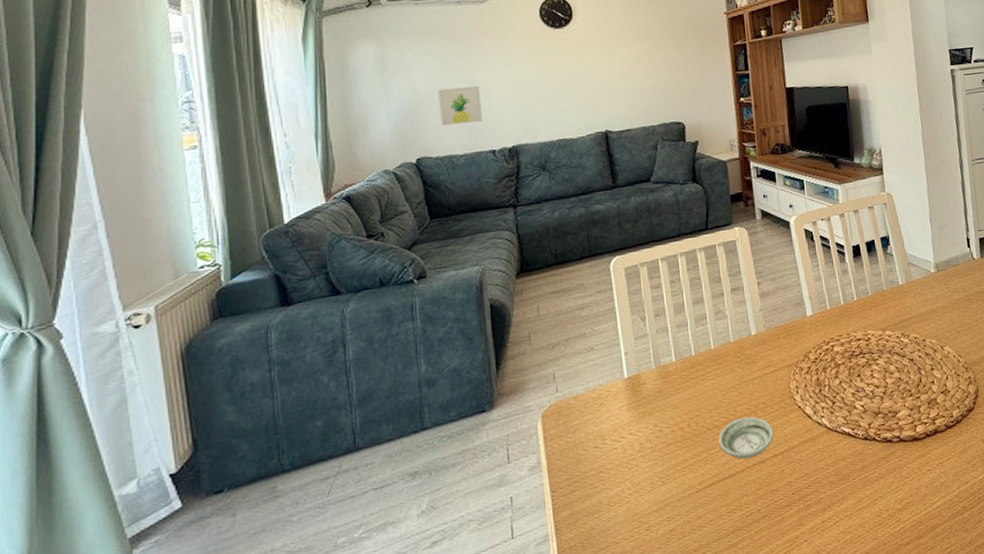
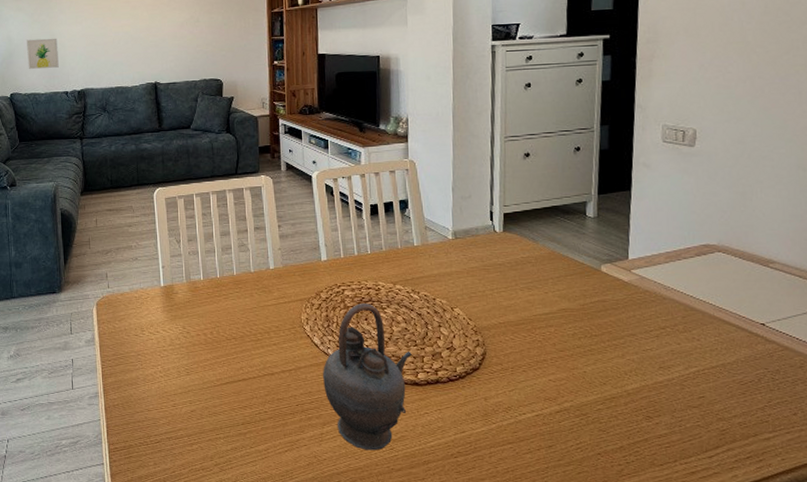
saucer: present [718,416,775,459] -> none [235,335,284,369]
teapot: none [818,357,909,530] -> present [323,304,412,451]

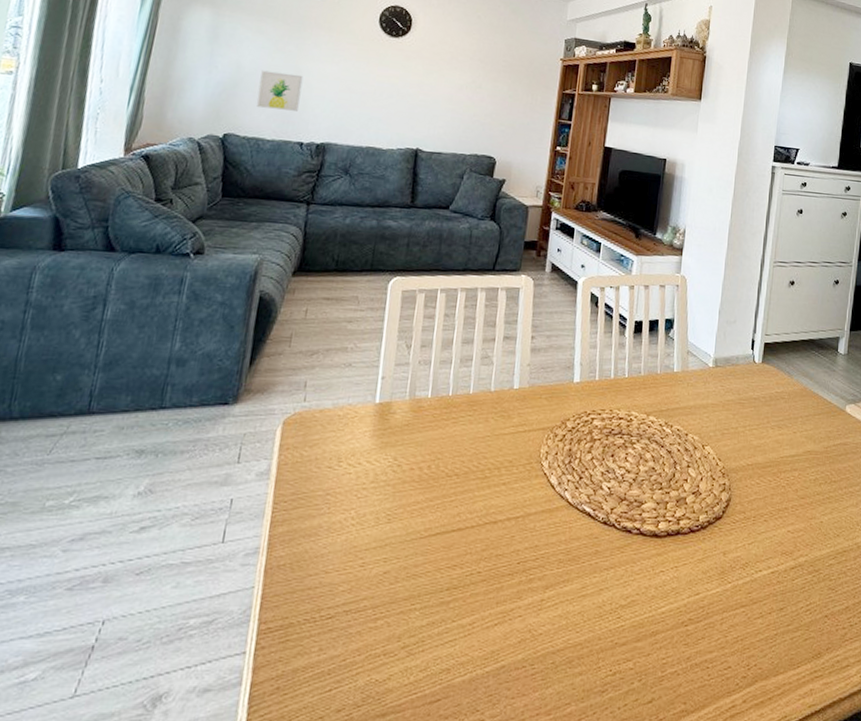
teapot: present [323,304,412,451] -> none [553,436,656,620]

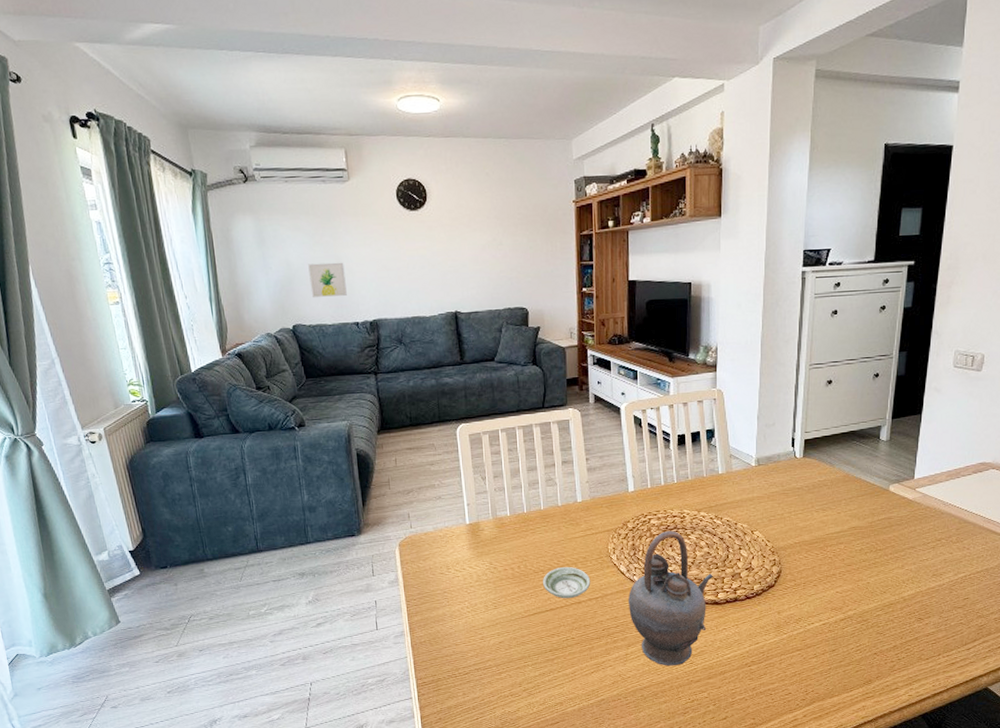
saucer: none [454,471,514,516] -> present [543,566,591,599]
teapot: none [553,436,656,620] -> present [628,531,713,666]

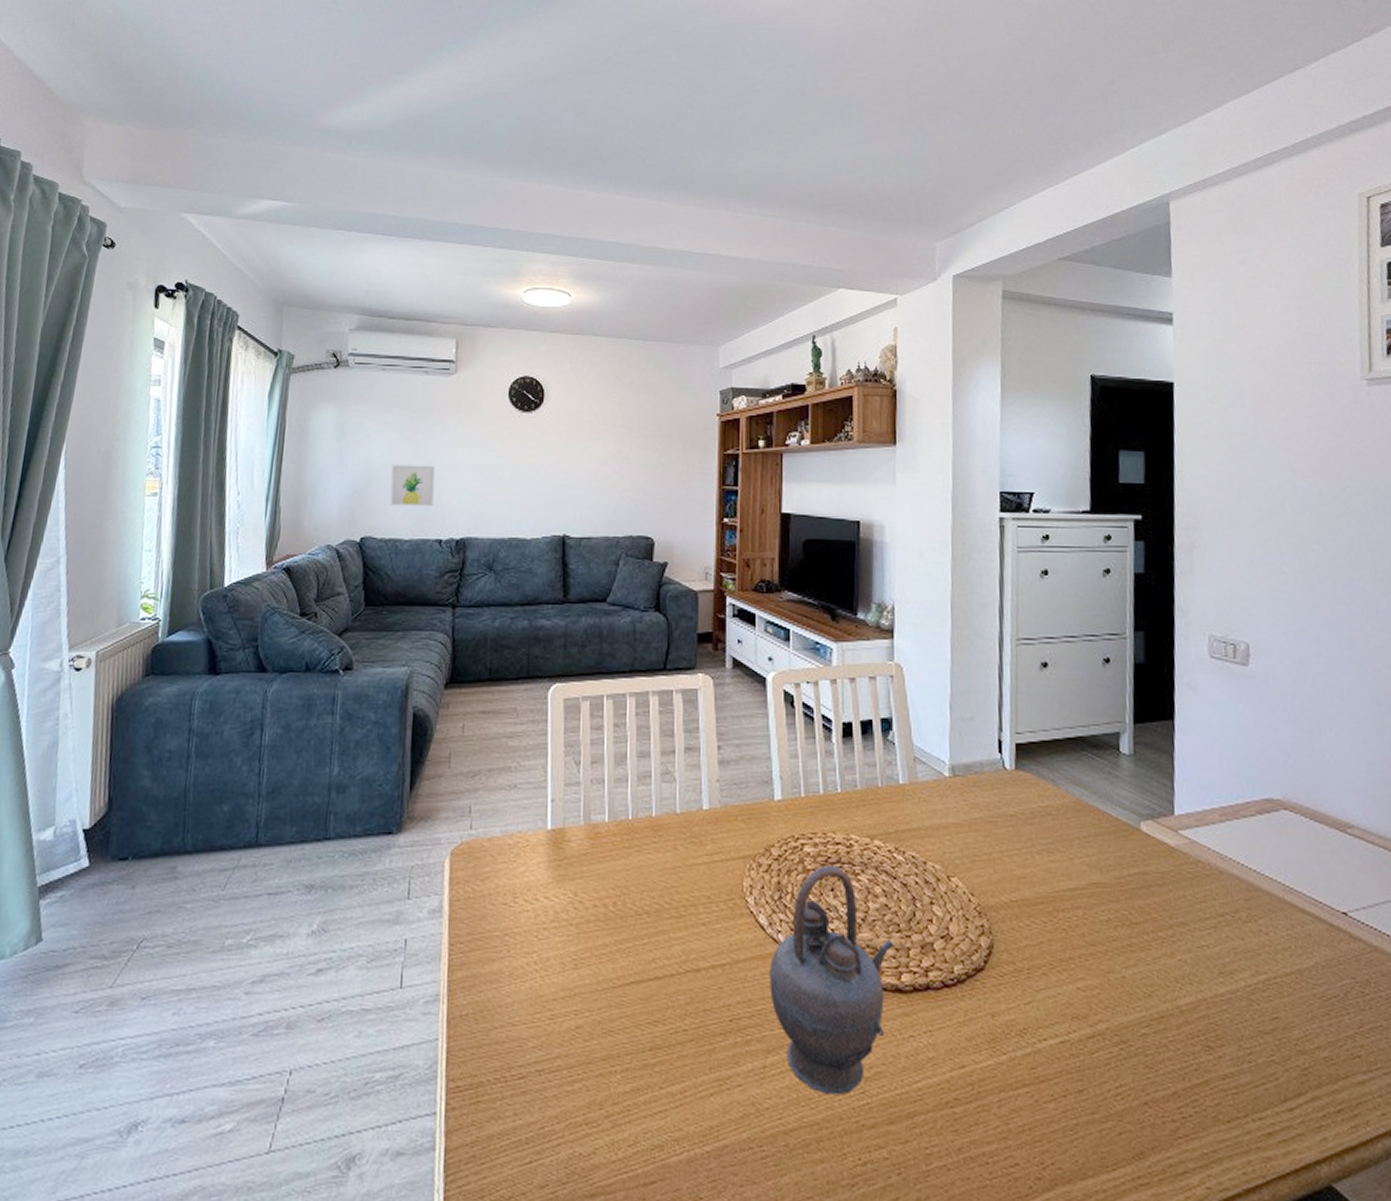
saucer: present [543,566,591,599] -> none [647,908,716,963]

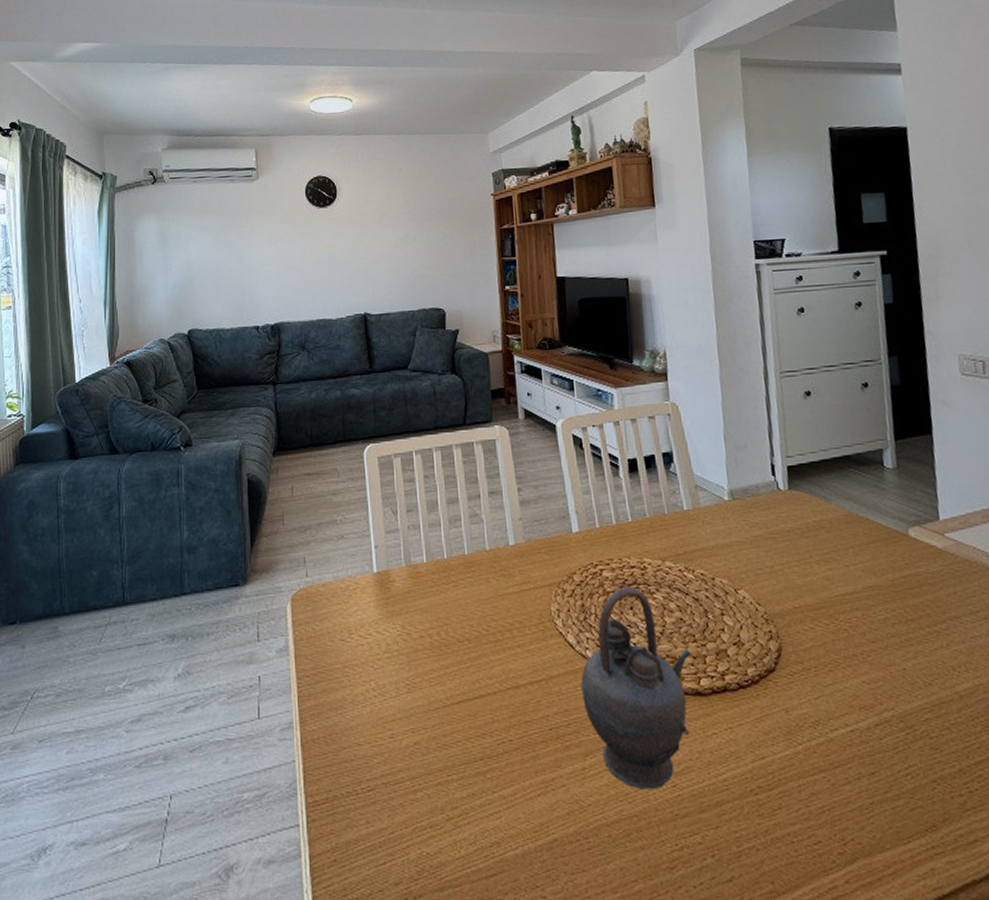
wall art: present [390,464,435,507] -> none [210,261,248,301]

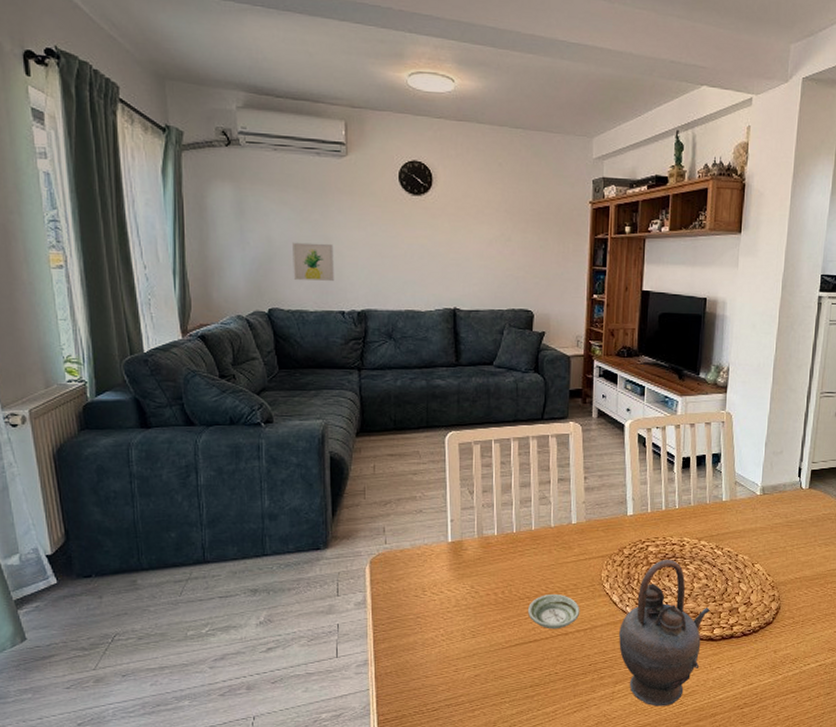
wall art: none [210,261,248,301] -> present [292,242,334,281]
saucer: none [469,634,531,681] -> present [528,593,580,630]

